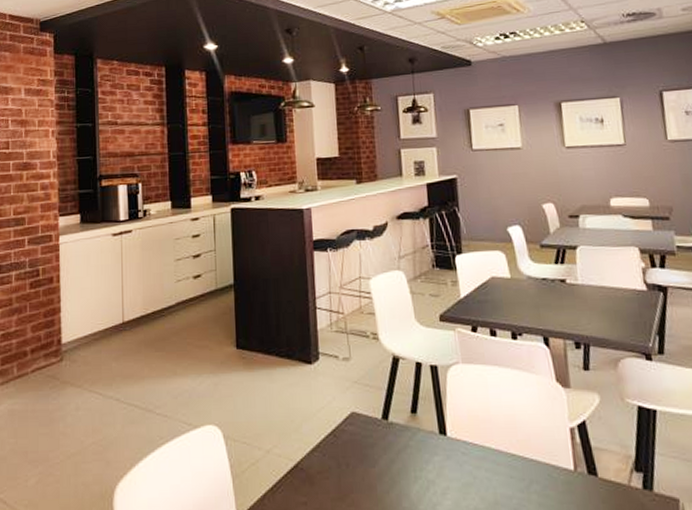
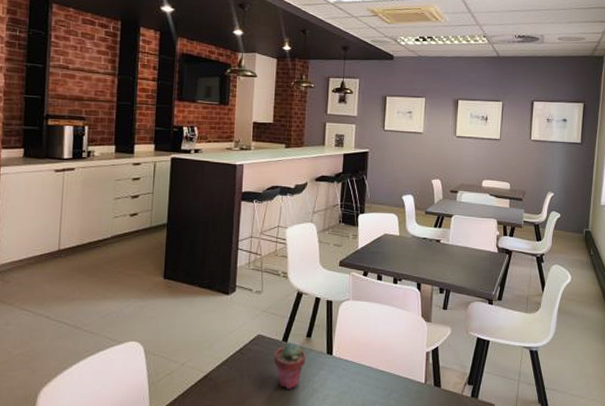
potted succulent: none [373,420,414,481] -> present [273,342,306,389]

